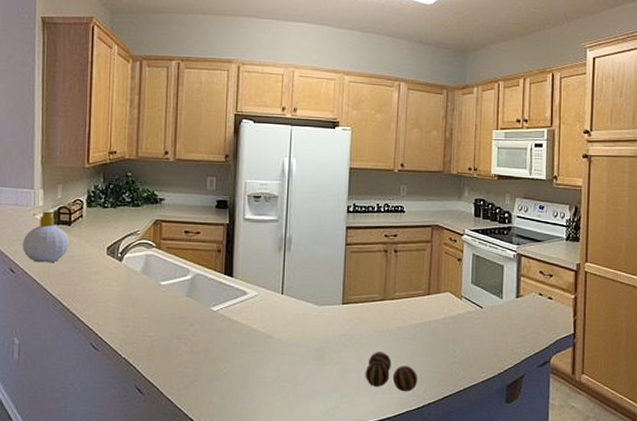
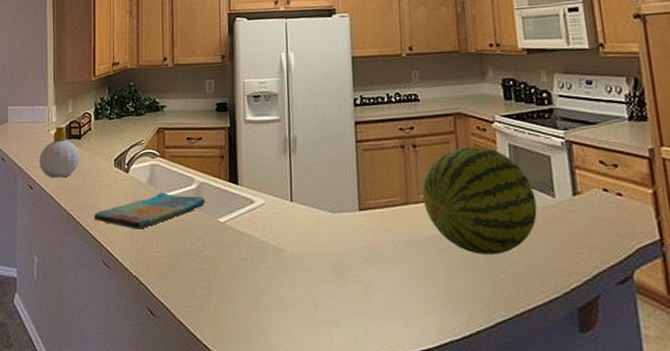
dish towel: none [82,281,199,315] -> present [94,192,205,229]
decorative ball: present [365,352,418,392] -> none [394,266,460,317]
fruit: none [397,254,488,343] -> present [422,146,537,255]

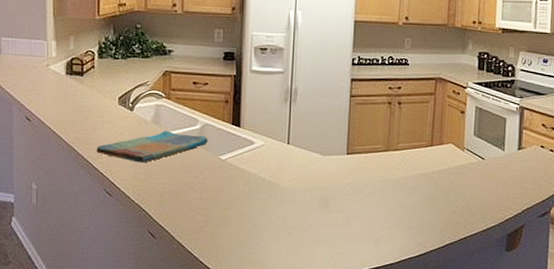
soap bottle: present [39,126,80,178] -> none [37,62,83,112]
fruit: present [422,146,537,255] -> none [401,106,490,193]

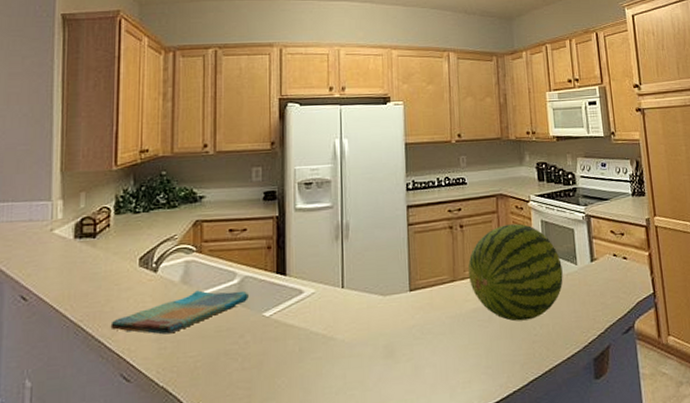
fruit: none [401,106,490,193] -> present [467,223,563,322]

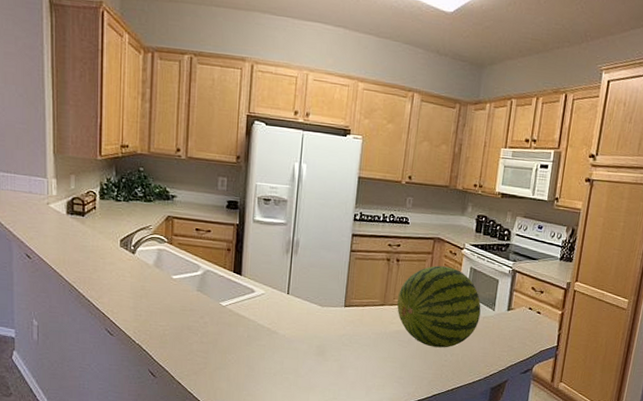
dish towel: present [110,290,249,335] -> none [97,275,209,305]

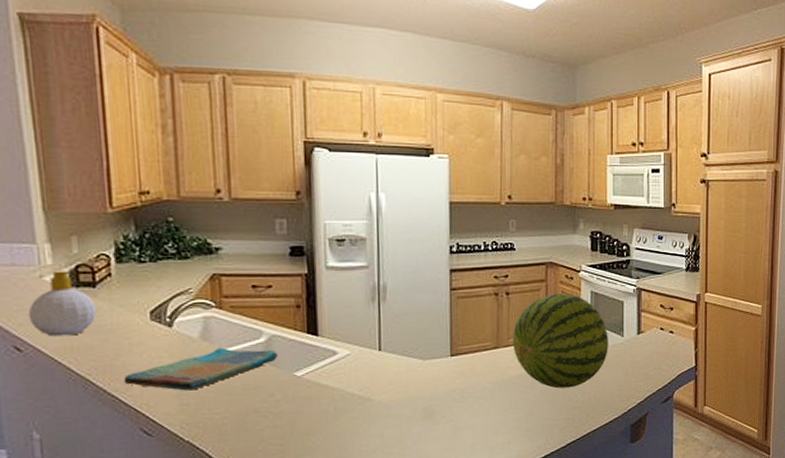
soap bottle: none [37,200,84,251] -> present [28,271,97,337]
dish towel: none [97,275,209,305] -> present [123,347,277,391]

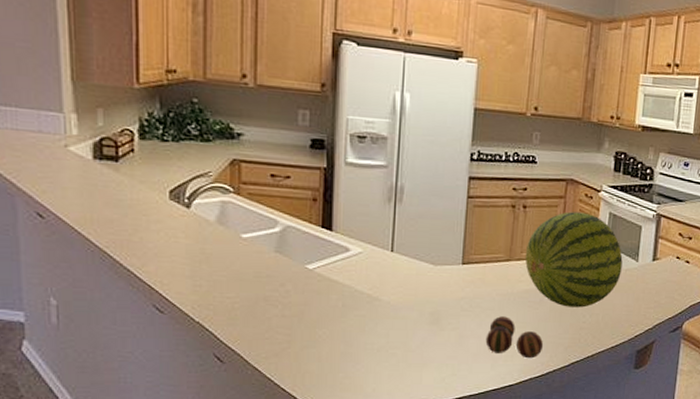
soap bottle: present [28,271,97,337] -> none [51,142,118,207]
dish towel: present [123,347,277,391] -> none [140,233,291,273]
decorative ball: none [480,404,539,444] -> present [485,316,544,359]

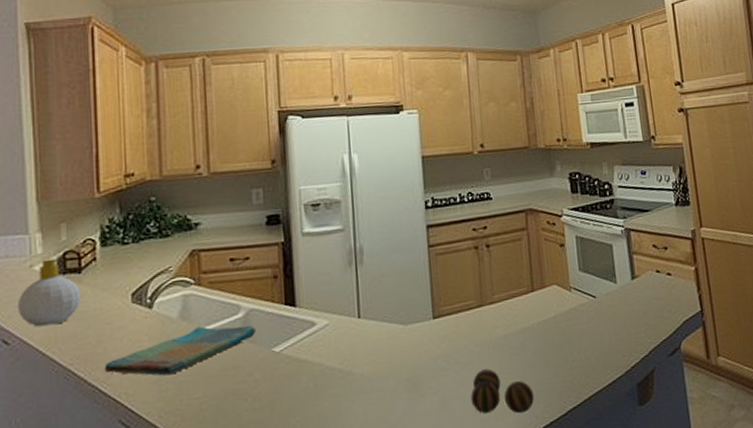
soap bottle: none [51,142,118,207] -> present [17,258,82,327]
dish towel: none [140,233,291,273] -> present [104,325,256,376]
fruit: present [525,211,623,308] -> none [496,240,602,347]

